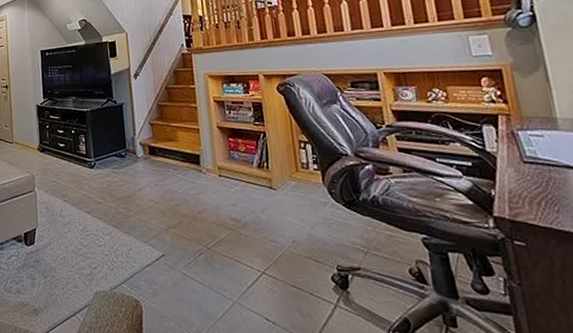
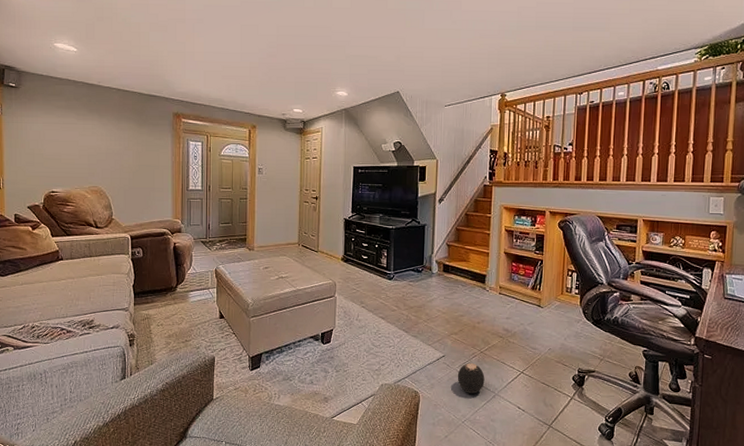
ball: none [183,263,218,302] -> present [457,363,485,394]

